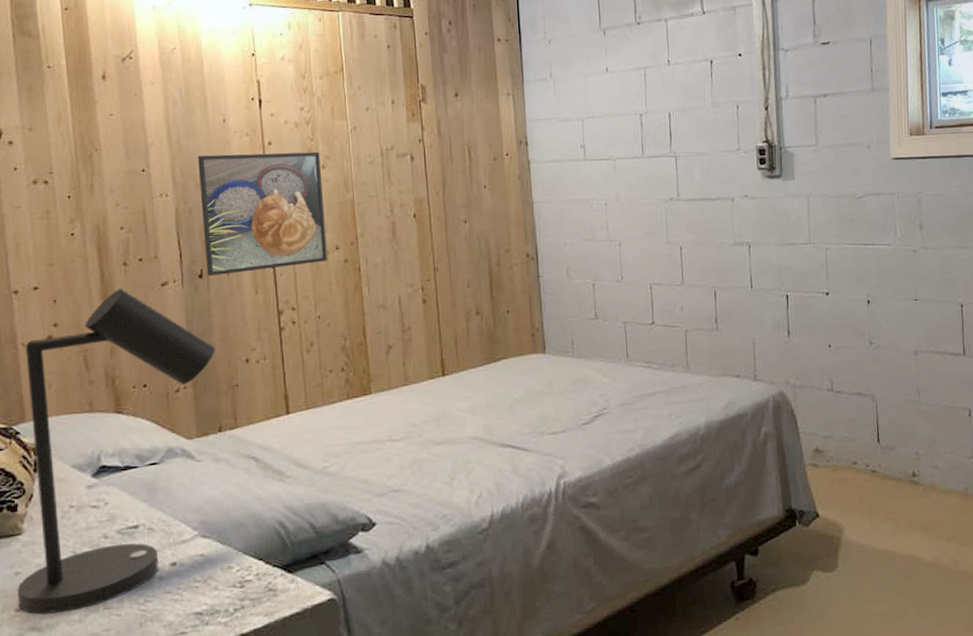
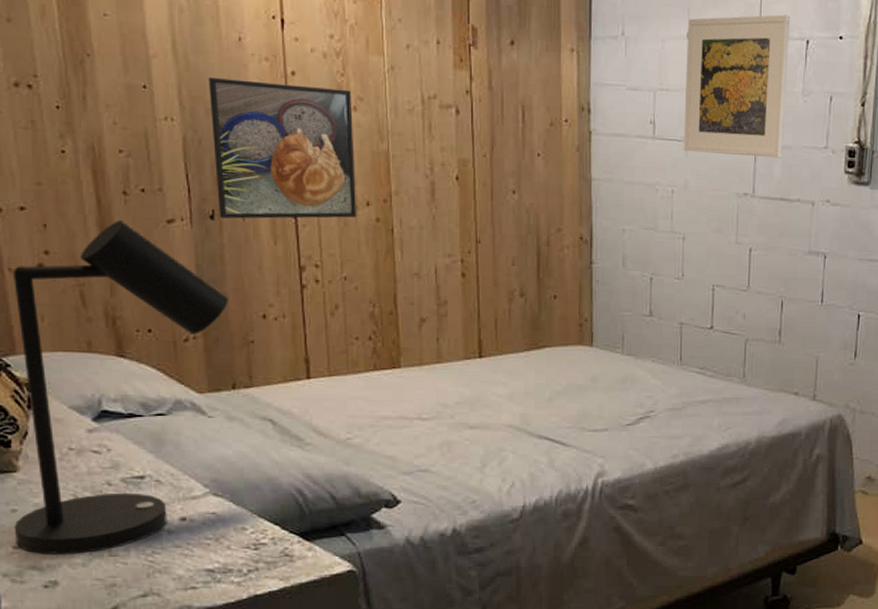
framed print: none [605,42,701,168] -> present [683,14,790,158]

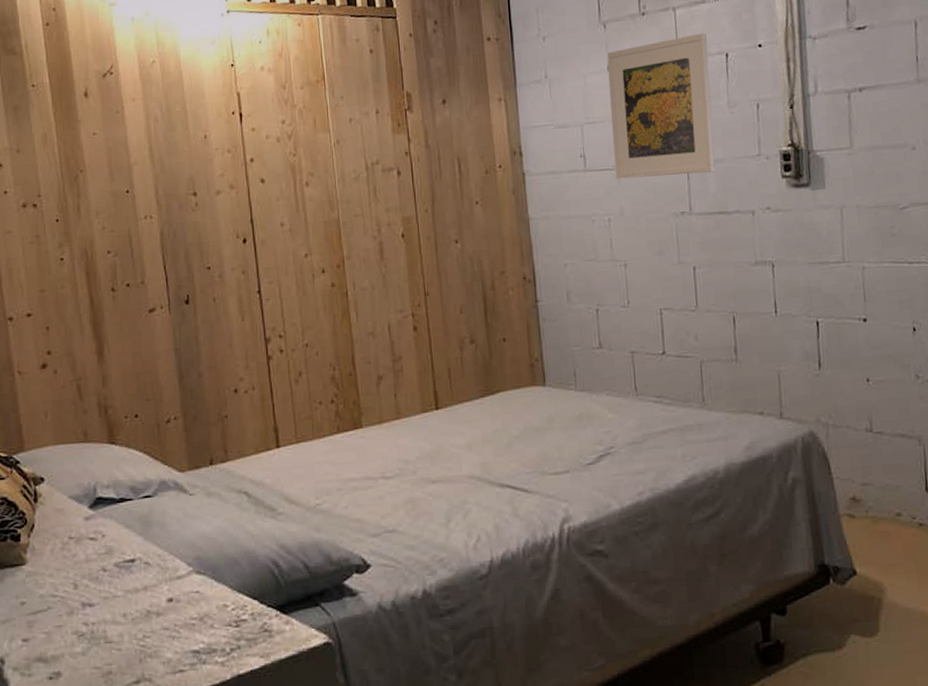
desk lamp: present [13,220,229,554] -> none [22,315,204,645]
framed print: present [208,76,356,219] -> none [180,168,313,302]

